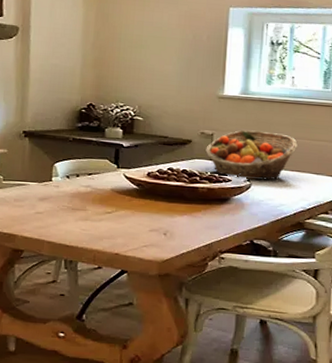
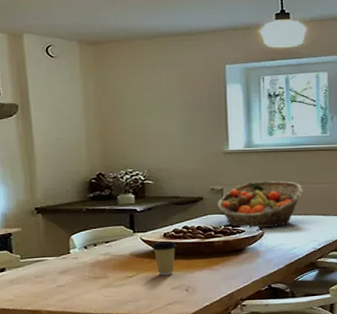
coffee cup: none [134,180,160,217] -> present [152,240,177,276]

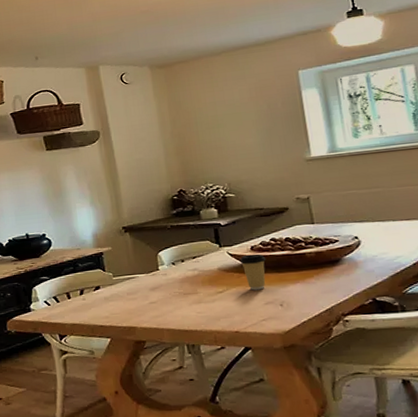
fruit basket: present [217,181,303,228] -> none [304,184,402,238]

